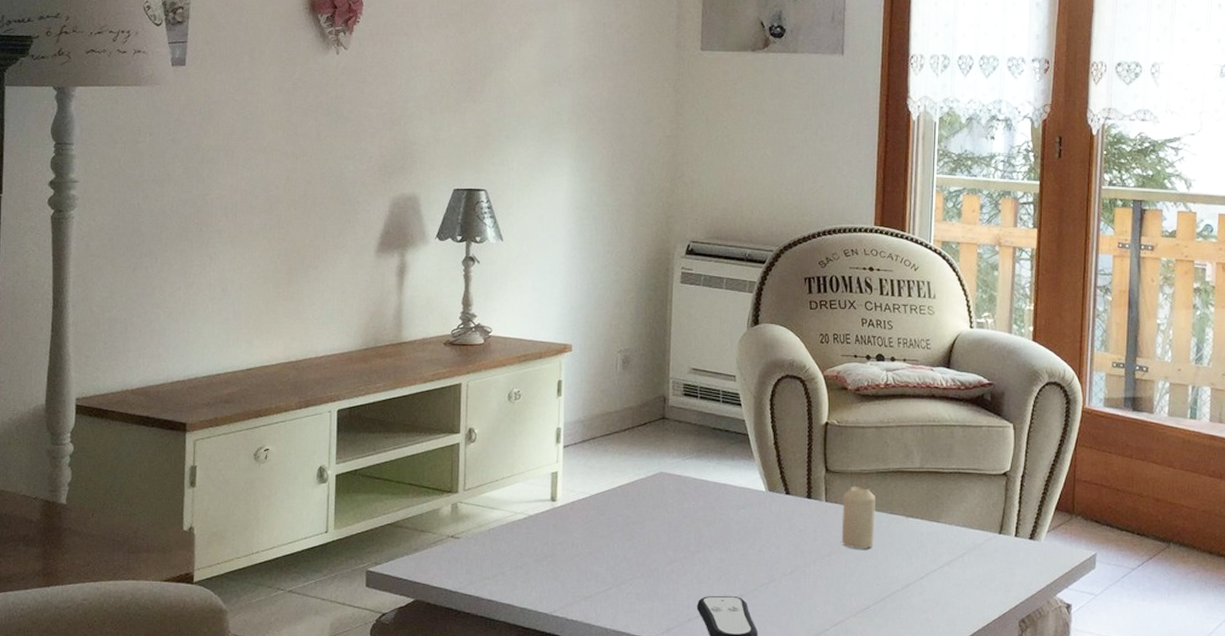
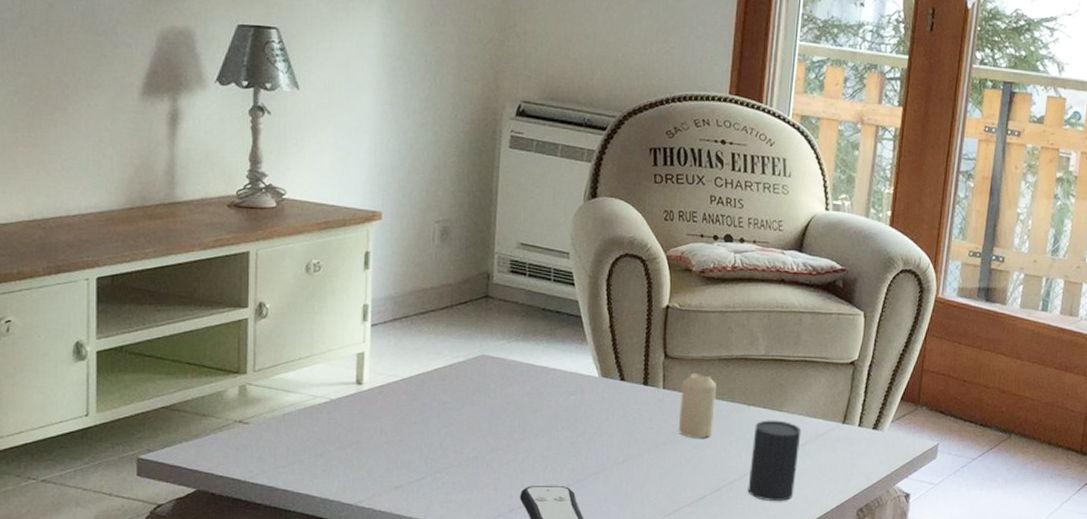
cup: none [910,531,959,612] -> present [748,420,802,502]

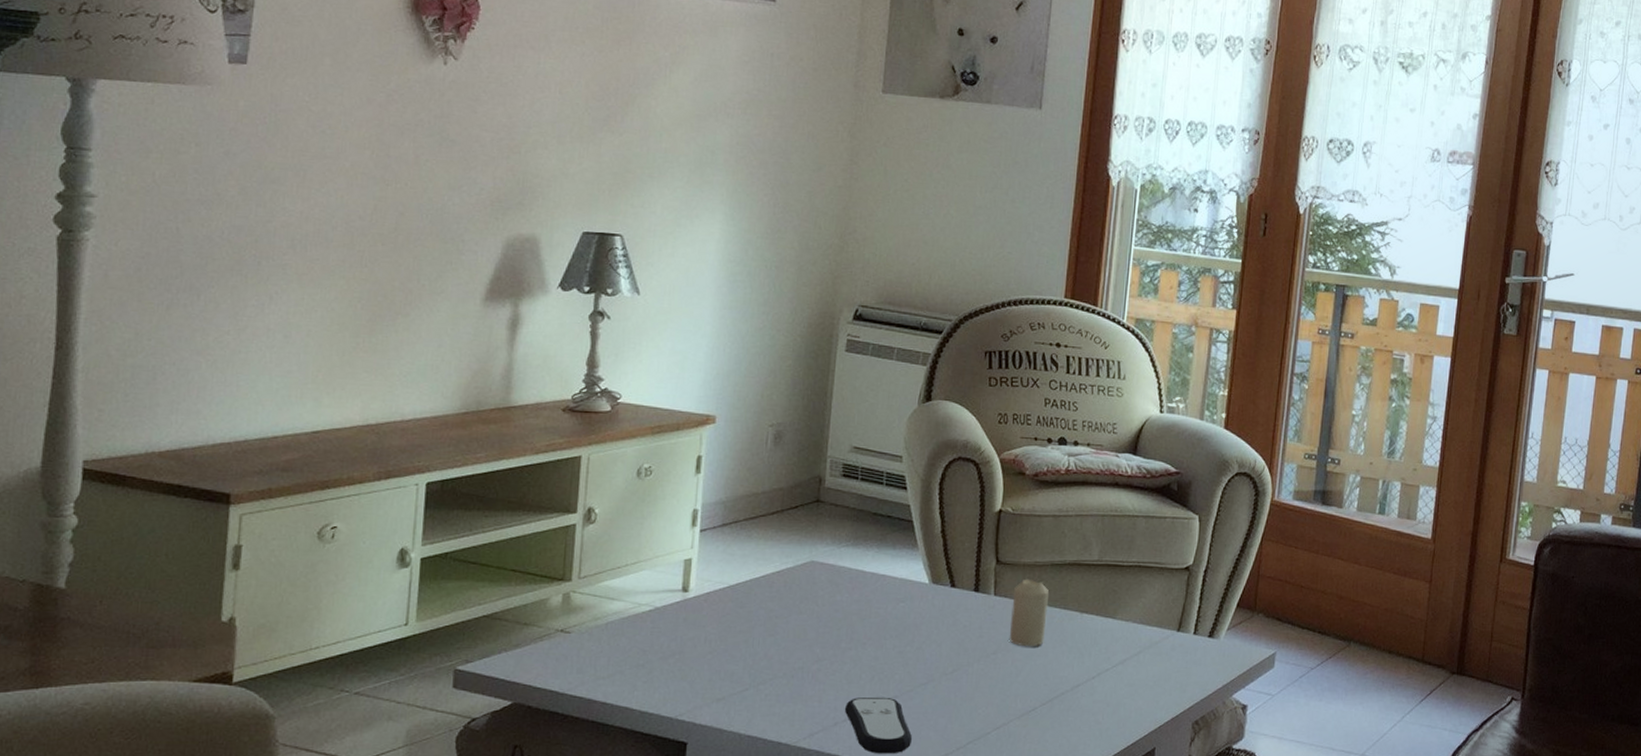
cup: present [748,420,802,502] -> none [1080,628,1135,714]

